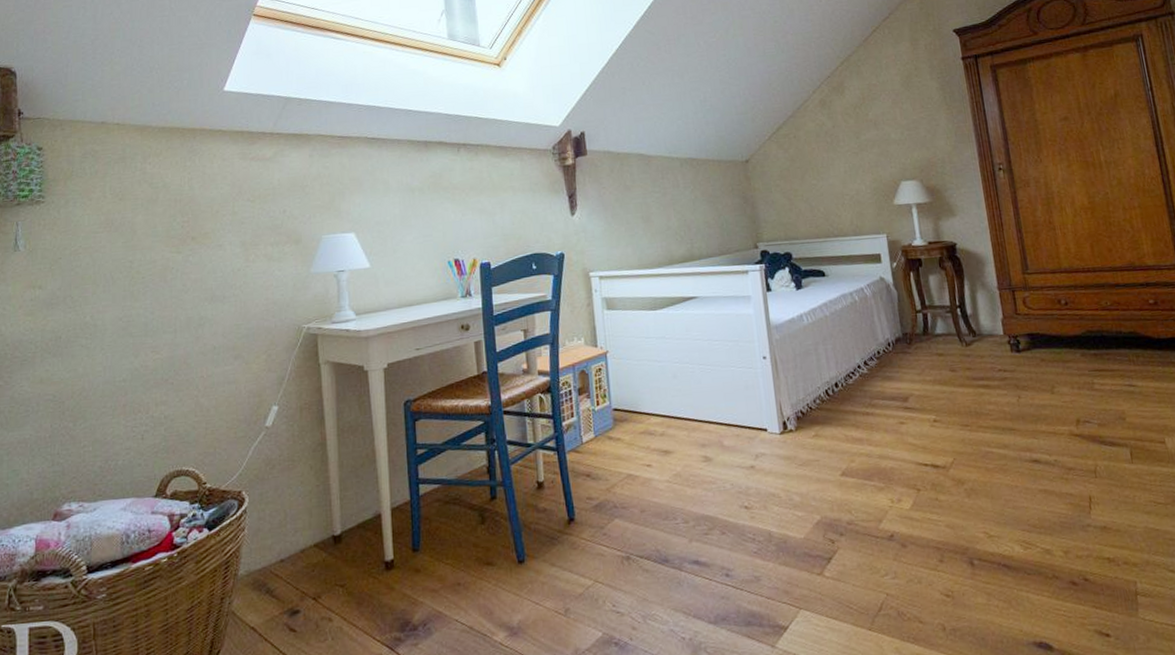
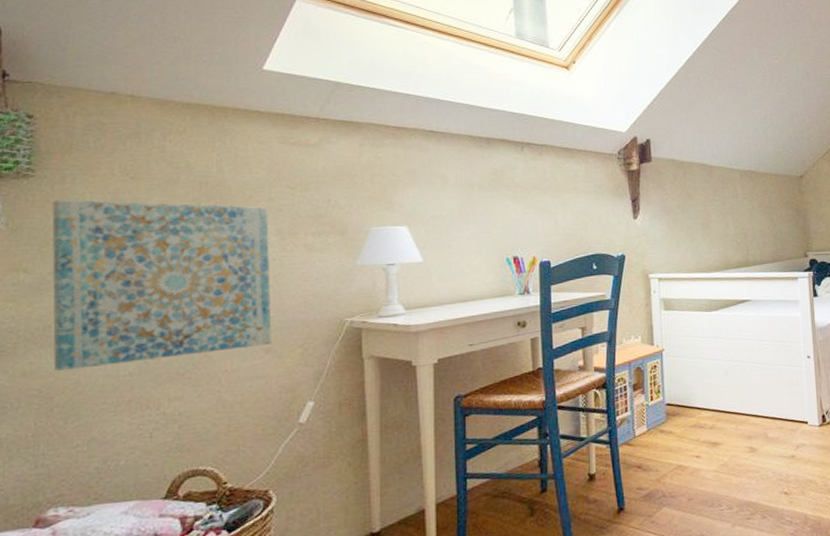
wall art: none [59,220,240,377] -> present [52,199,272,371]

